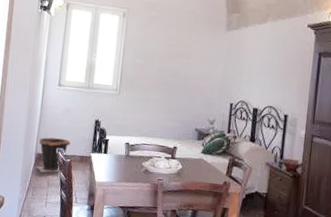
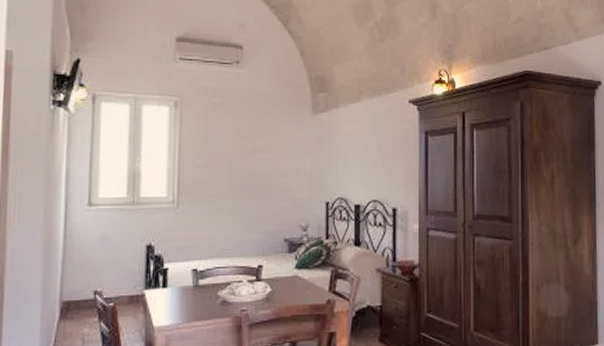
waste bin: present [37,135,71,173] -> none [63,274,113,327]

